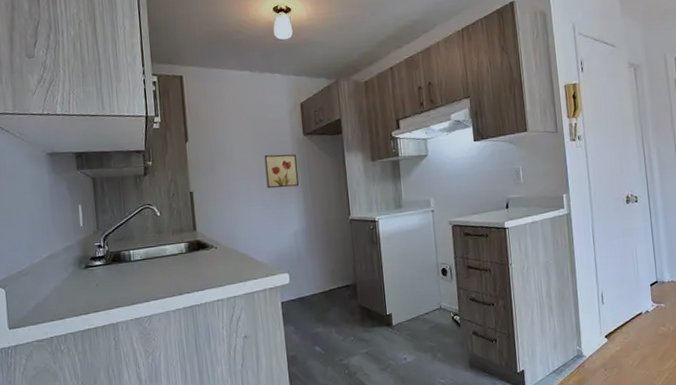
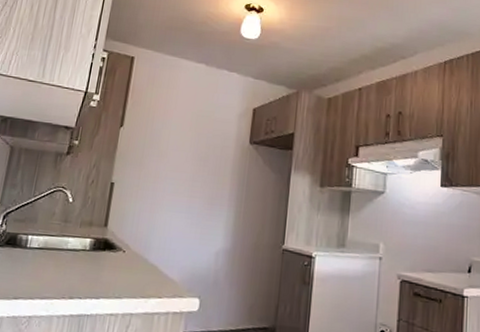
wall art: present [264,154,299,189] -> none [197,158,238,199]

